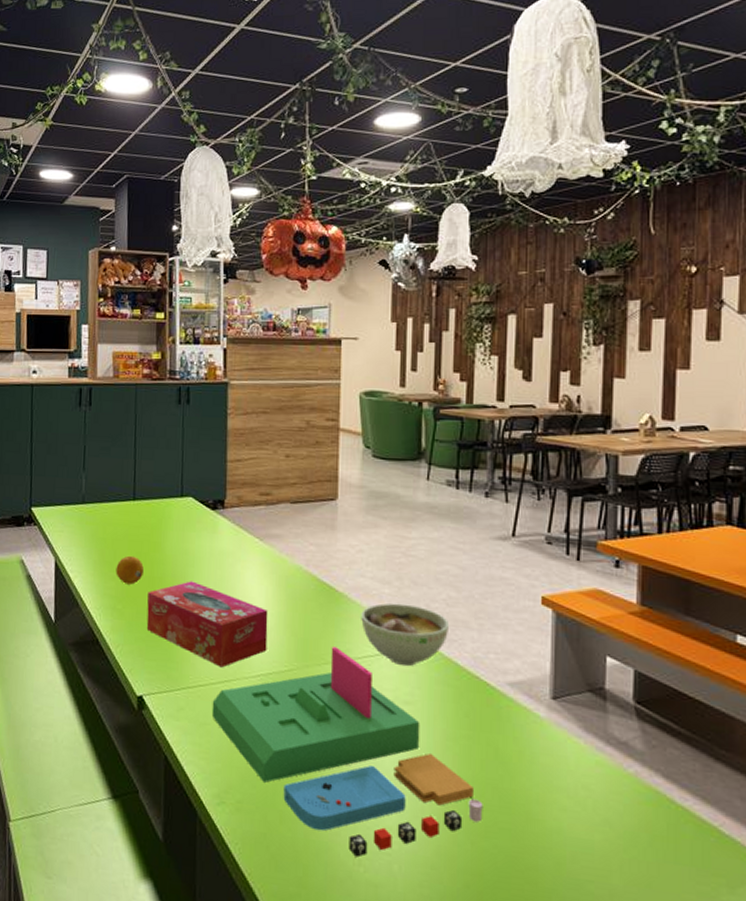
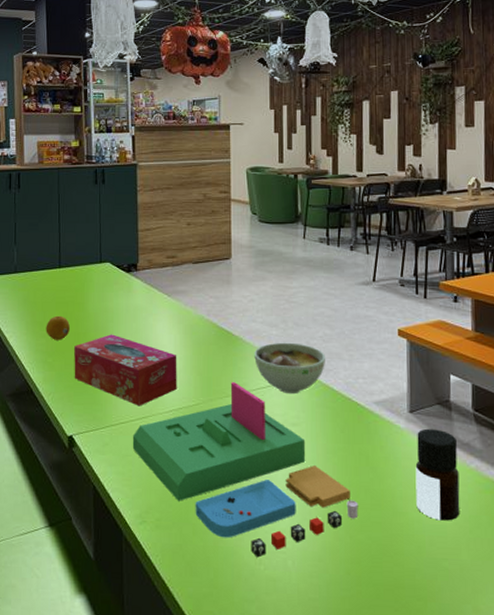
bottle: none [556,720,613,836] -> present [415,428,460,521]

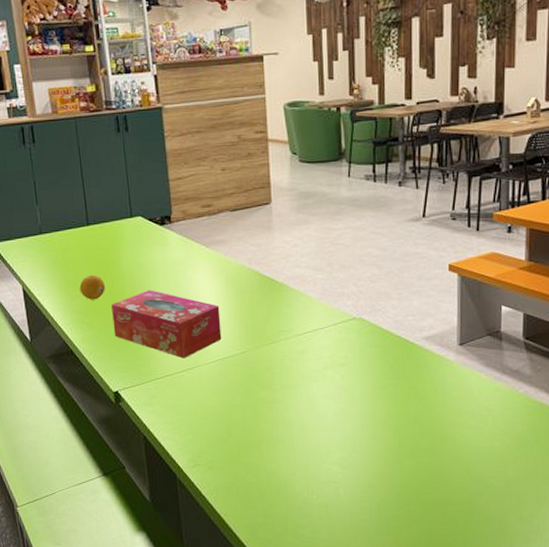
board game: present [132,382,359,558] -> none [179,328,408,488]
bowl: present [254,342,325,395] -> none [299,285,373,336]
bottle: present [415,428,460,521] -> none [464,359,508,443]

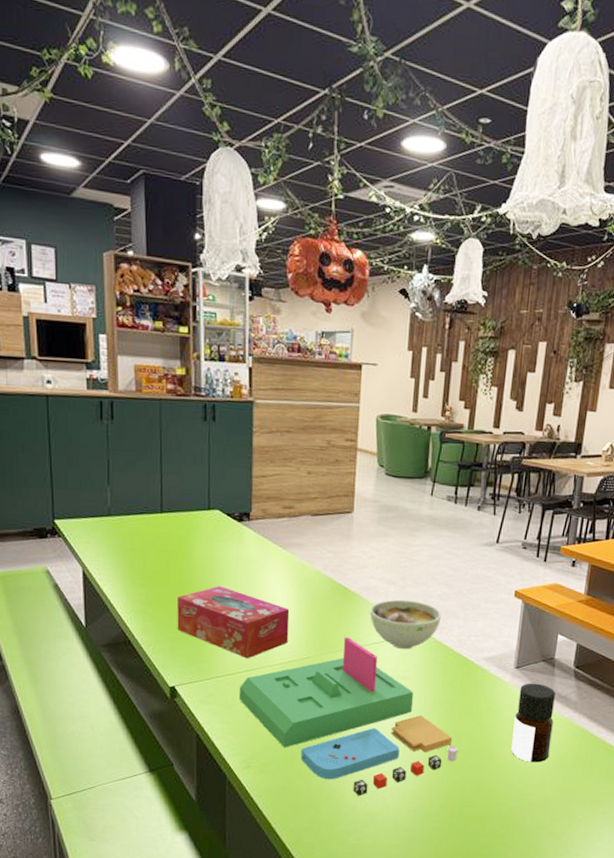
fruit: present [79,274,105,300] -> none [145,564,173,591]
board game: none [179,328,408,488] -> present [238,637,458,796]
bowl: none [299,285,373,336] -> present [370,599,441,650]
bottle: none [464,359,508,443] -> present [511,683,556,763]

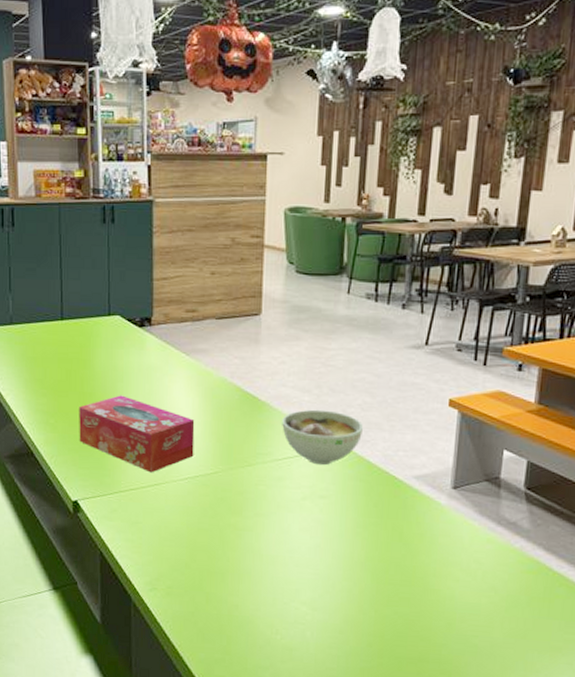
board game: present [238,637,458,796] -> none [143,451,387,628]
bottle: present [511,683,556,763] -> none [450,506,503,600]

